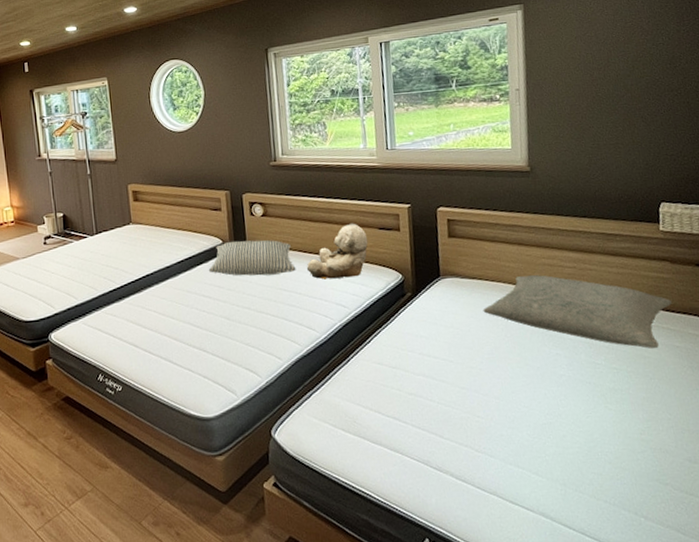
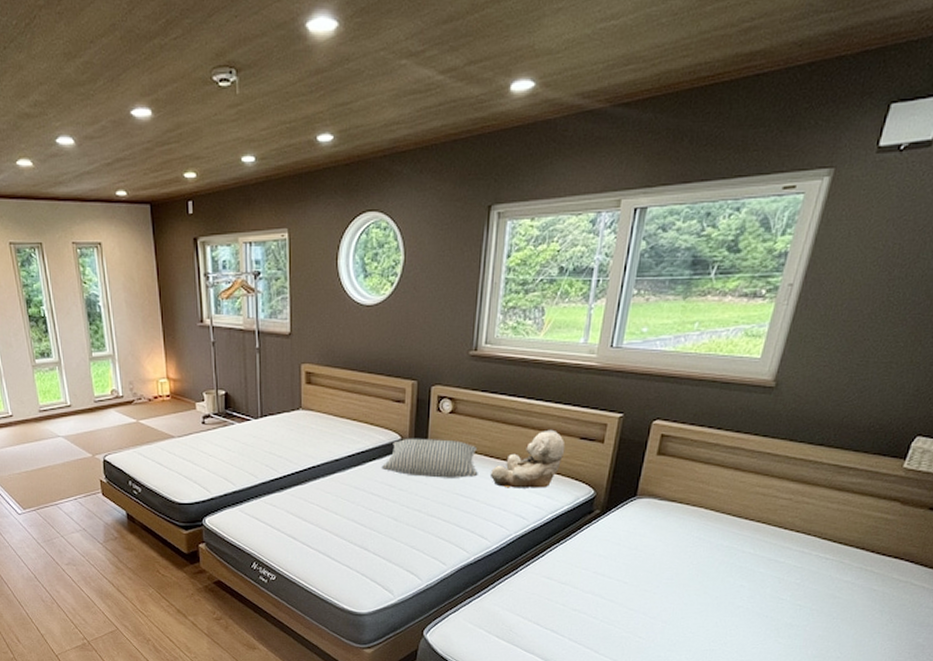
pillow: present [483,275,673,348] -> none [674,504,888,589]

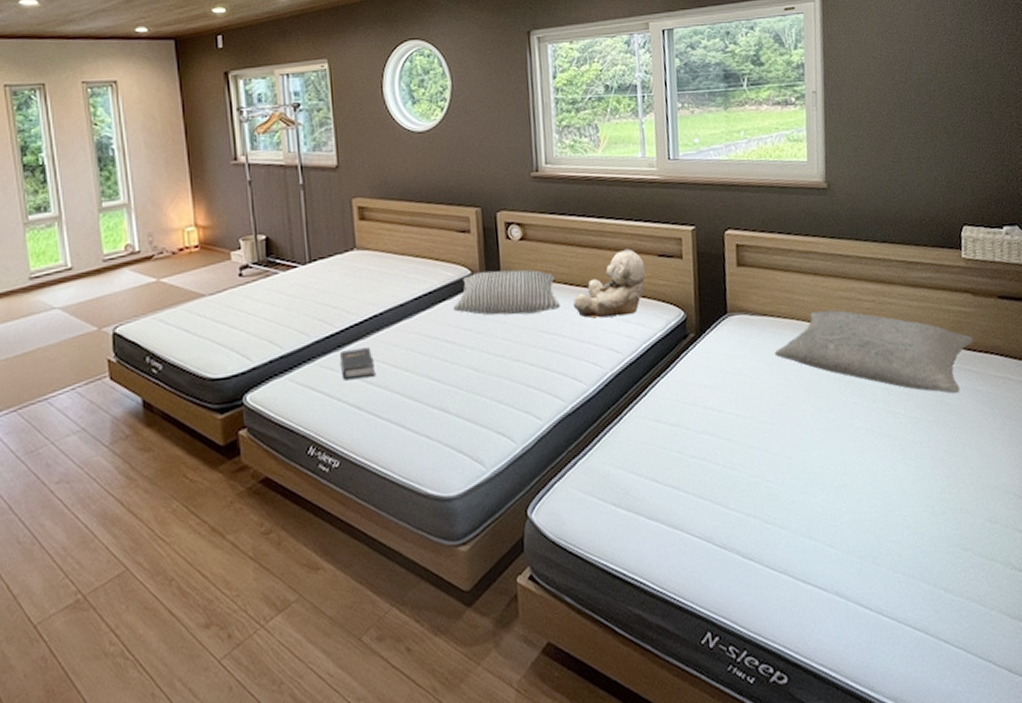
hardback book: none [282,491,309,516] -> present [340,346,375,381]
pillow: none [674,504,888,589] -> present [774,310,975,394]

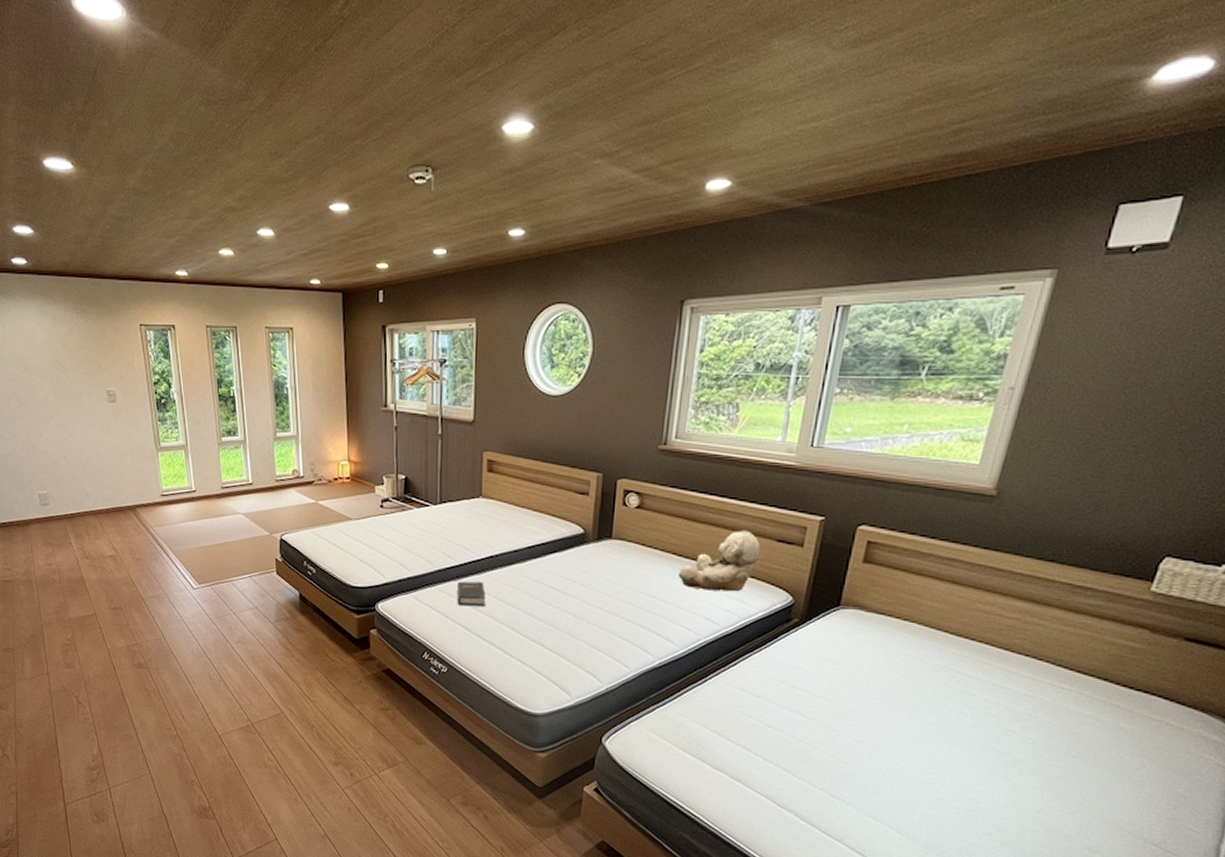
pillow: present [452,270,560,316] -> none [561,531,665,577]
pillow: present [774,310,975,394] -> none [883,619,1136,725]

